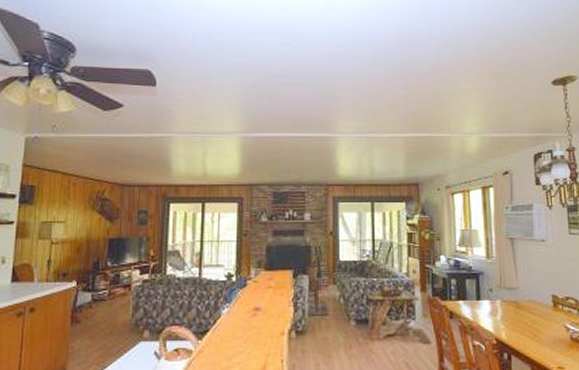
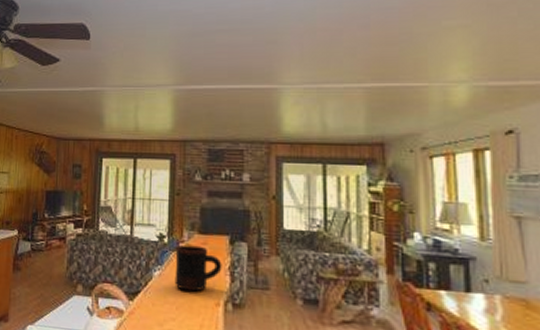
mug: none [242,281,286,324] -> present [174,244,222,292]

